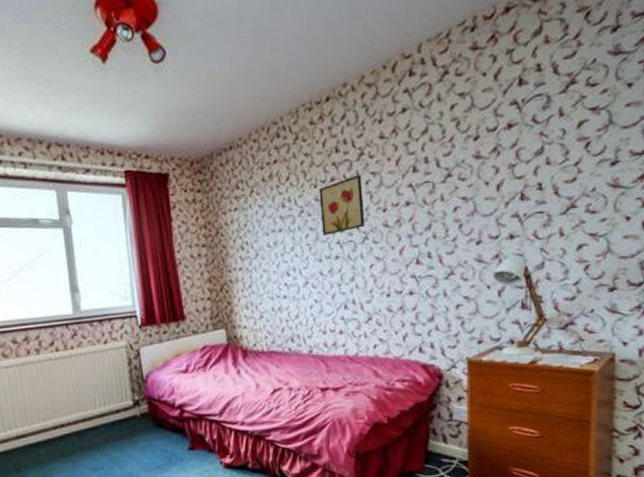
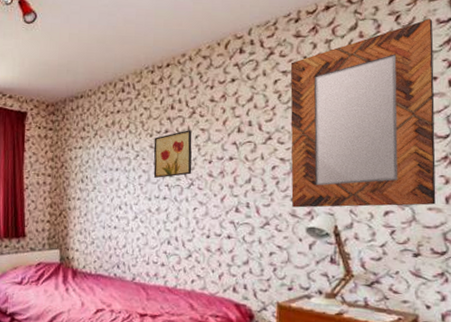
home mirror: none [468,12,632,252] -> present [290,18,436,208]

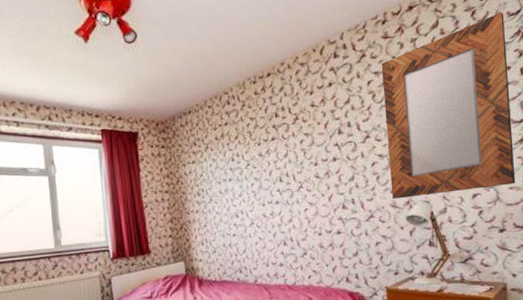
wall art: present [153,130,192,178] -> none [262,136,300,184]

